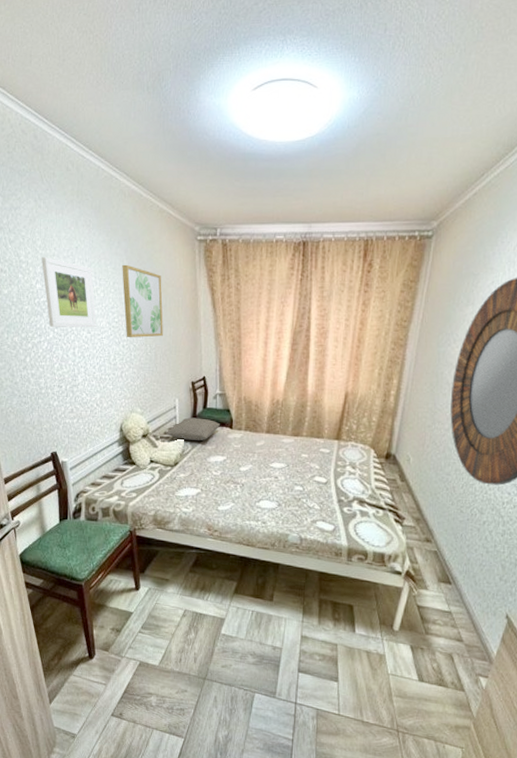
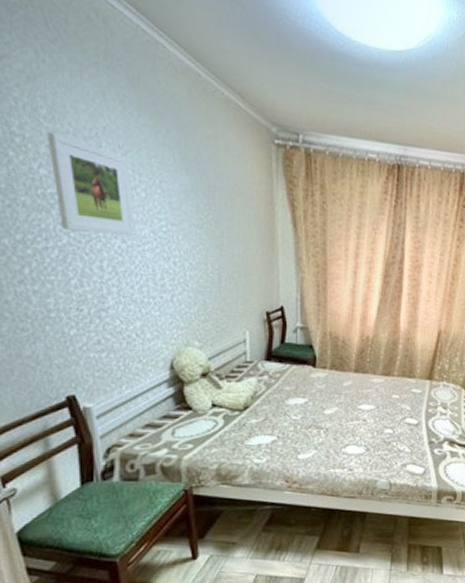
wall art: present [122,264,163,338] -> none [172,159,230,256]
pillow: present [165,417,220,441] -> none [231,353,301,380]

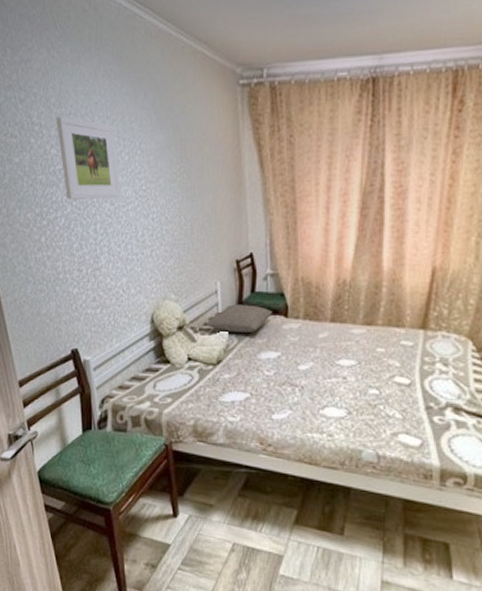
pillow: none [231,353,301,380] -> present [204,304,272,333]

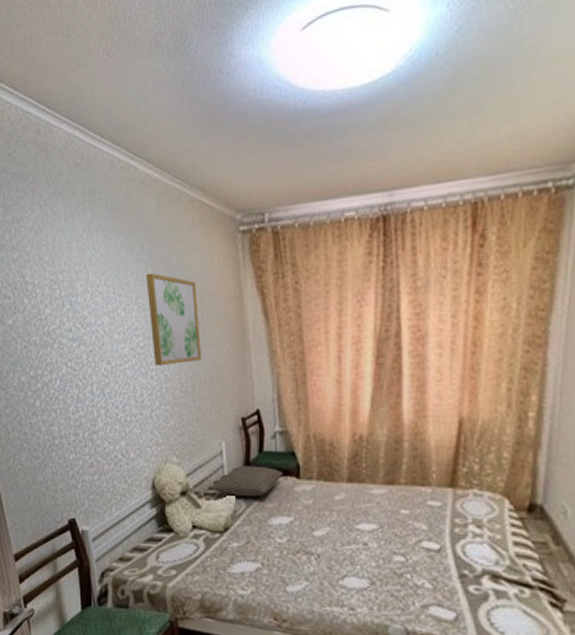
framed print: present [56,115,121,199] -> none [50,273,118,360]
wall art: none [149,119,200,209] -> present [146,272,201,367]

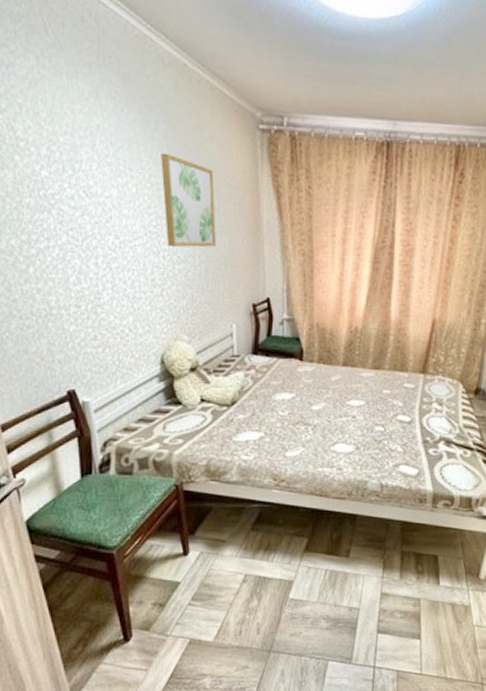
pillow: present [209,465,282,496] -> none [219,347,287,375]

